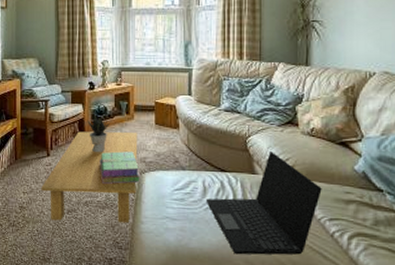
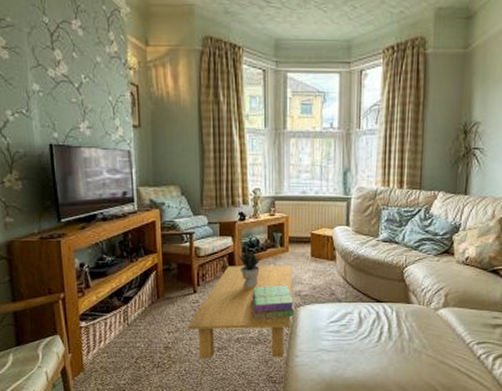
laptop: present [205,151,322,255] -> none [361,281,472,381]

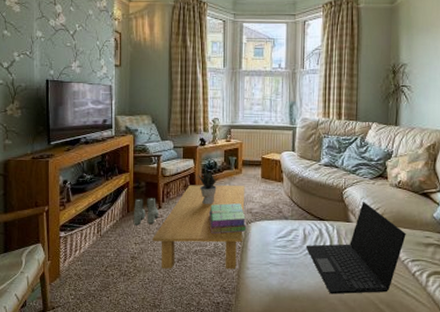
boots: none [164,281,194,312] -> present [133,198,159,226]
laptop: none [361,281,472,381] -> present [305,202,406,294]

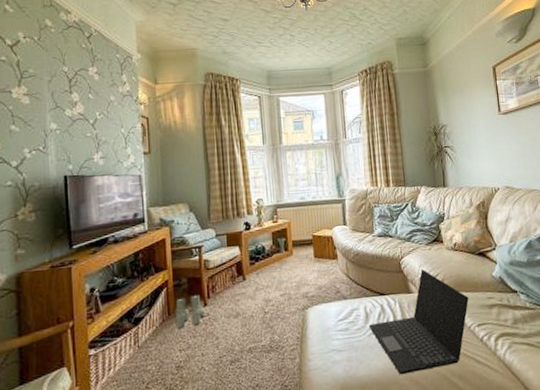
coffee table: present [152,185,245,270] -> none [200,267,301,375]
potted plant: present [198,170,220,205] -> none [245,255,270,295]
stack of books: present [209,203,248,234] -> none [261,288,305,327]

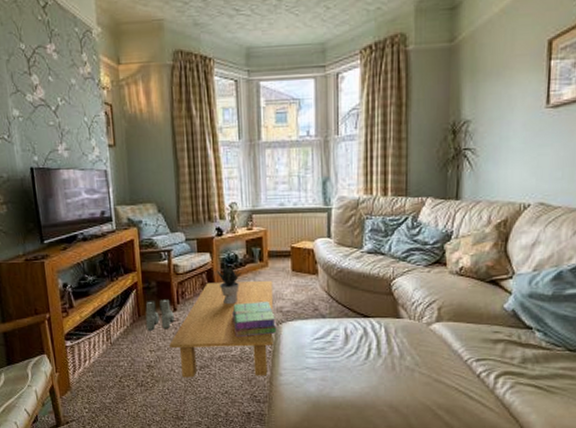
coffee table: none [200,267,301,375] -> present [169,280,274,378]
potted plant: none [245,255,270,295] -> present [216,264,243,305]
stack of books: none [261,288,305,327] -> present [232,302,279,338]
laptop: present [368,269,469,375] -> none [348,294,470,401]

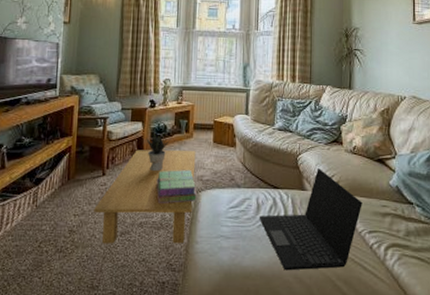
boots: present [145,299,174,331] -> none [74,164,102,195]
laptop: none [348,294,470,401] -> present [259,168,362,271]

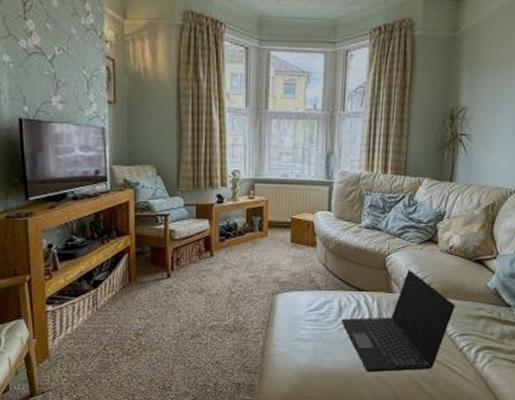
coffee table: present [94,150,196,244] -> none [160,250,271,347]
potted plant: present [146,133,170,172] -> none [214,232,242,274]
stack of books: present [156,170,198,204] -> none [228,271,274,307]

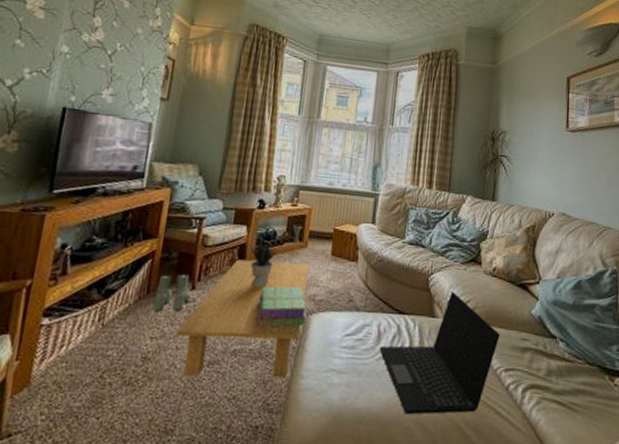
boots: none [136,265,167,297] -> present [153,273,191,312]
coffee table: none [160,250,271,347] -> present [176,259,310,379]
potted plant: none [214,232,242,274] -> present [250,240,279,288]
stack of books: none [228,271,274,307] -> present [257,286,308,328]

